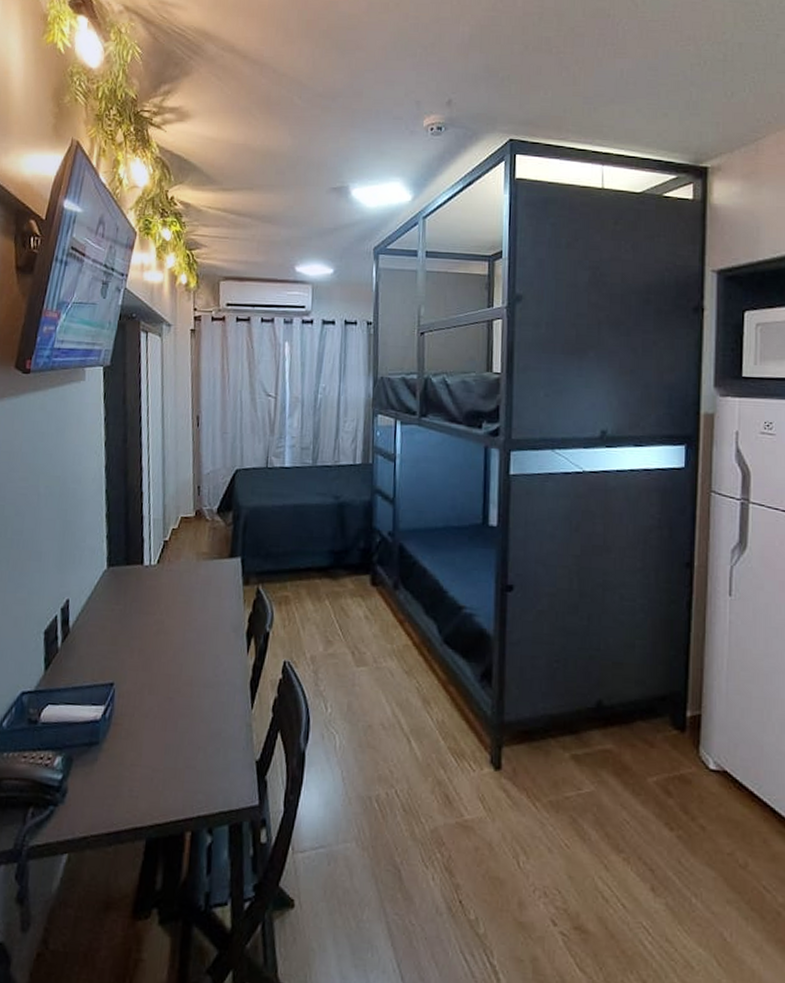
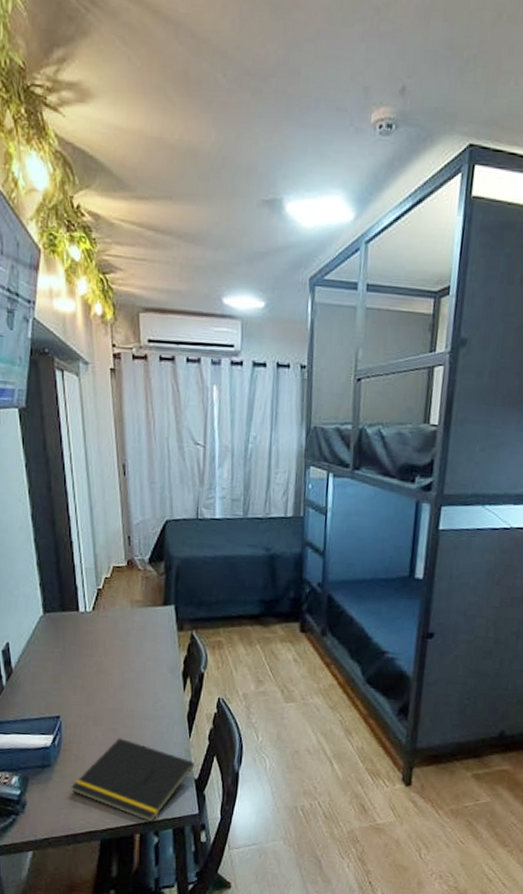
notepad: none [118,709,256,817] -> present [71,738,194,823]

